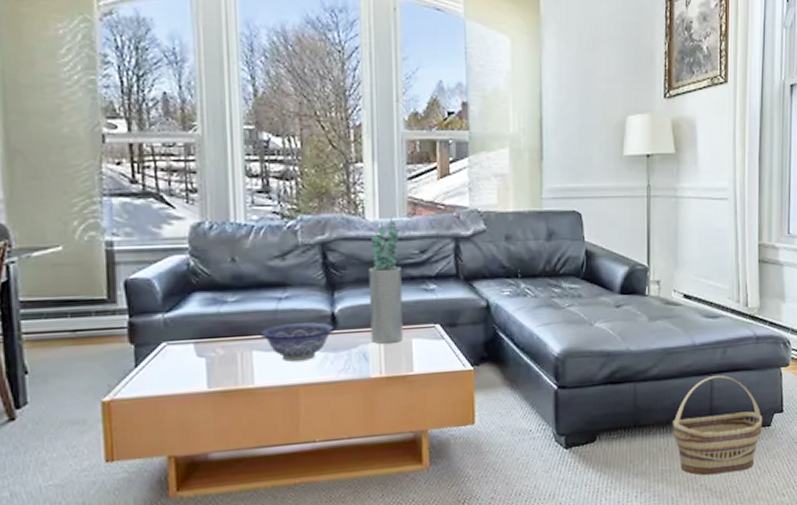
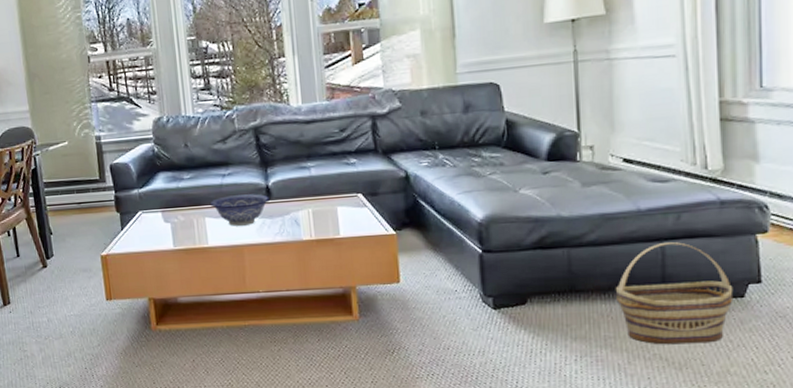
vase: present [369,215,403,344] -> none [295,100,329,212]

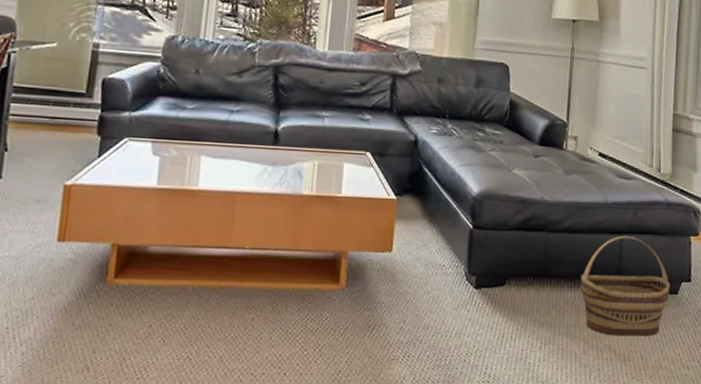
decorative bowl: present [209,194,271,226] -> none [209,134,277,171]

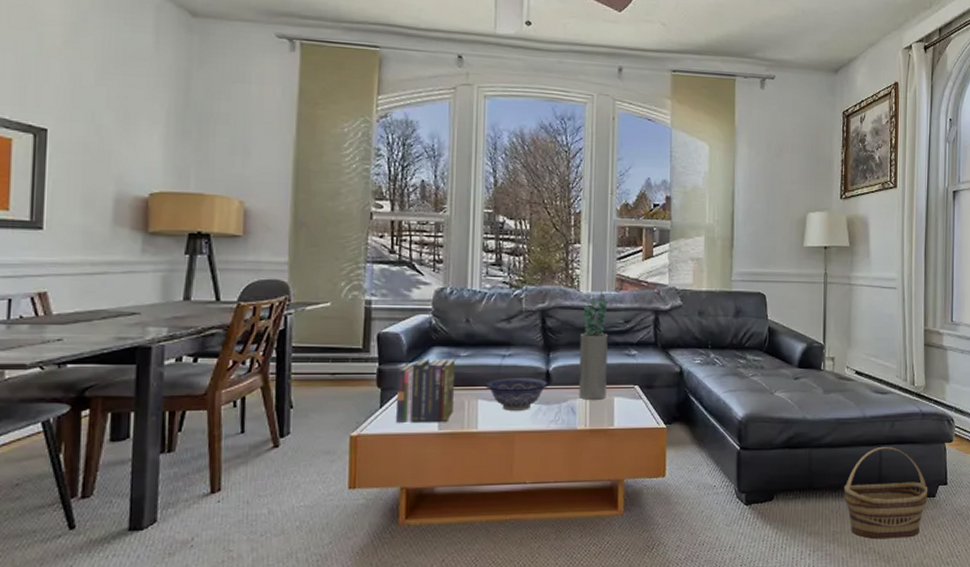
books: none [113,108,182,177] -> present [395,358,456,423]
decorative bowl: none [209,134,277,171] -> present [485,378,550,411]
vase: none [307,48,344,165] -> present [579,289,608,400]

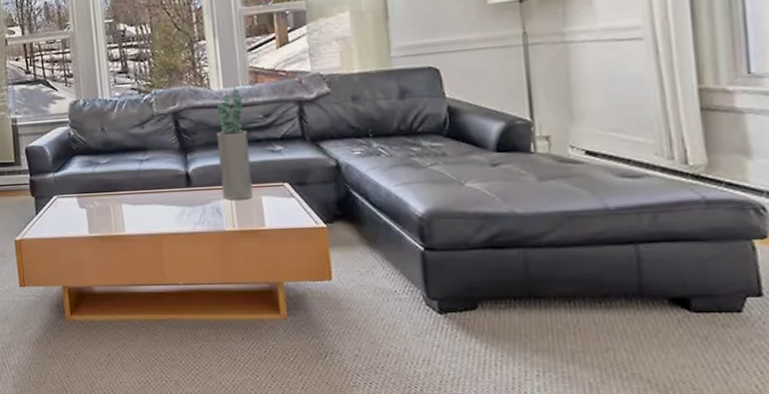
books: present [395,358,456,423] -> none [47,166,101,228]
decorative bowl: present [485,378,550,411] -> none [126,180,191,214]
basket: present [843,447,928,540] -> none [581,246,729,364]

